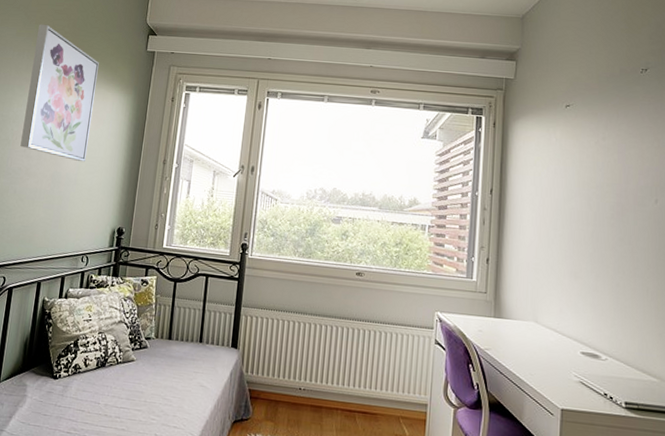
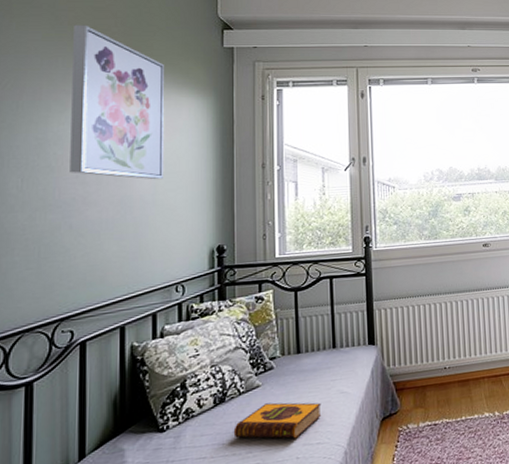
hardback book: none [108,377,183,417] -> present [233,402,322,439]

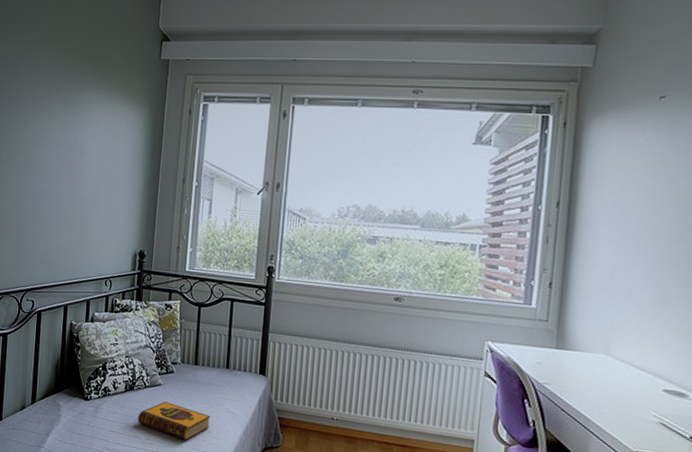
wall art: present [70,24,164,180] -> none [39,36,112,183]

